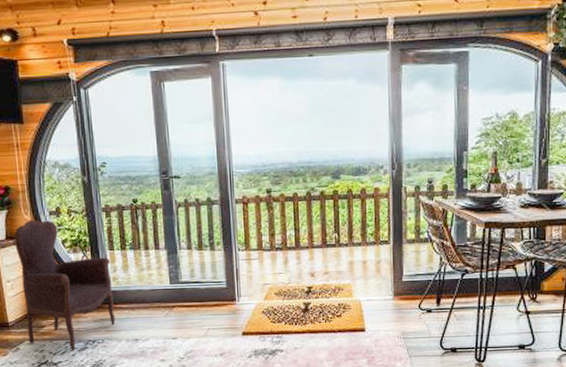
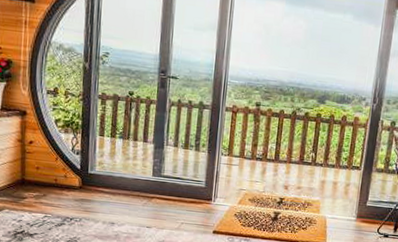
armchair: present [14,219,116,351] -> none [8,95,99,226]

